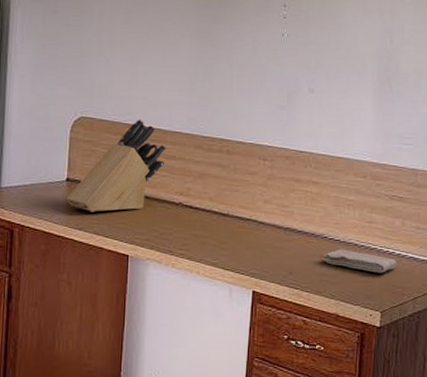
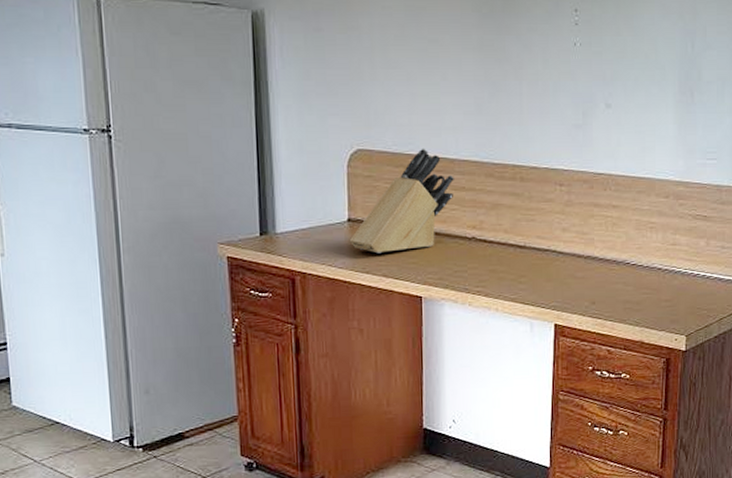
washcloth: present [323,249,397,273] -> none [626,274,702,297]

